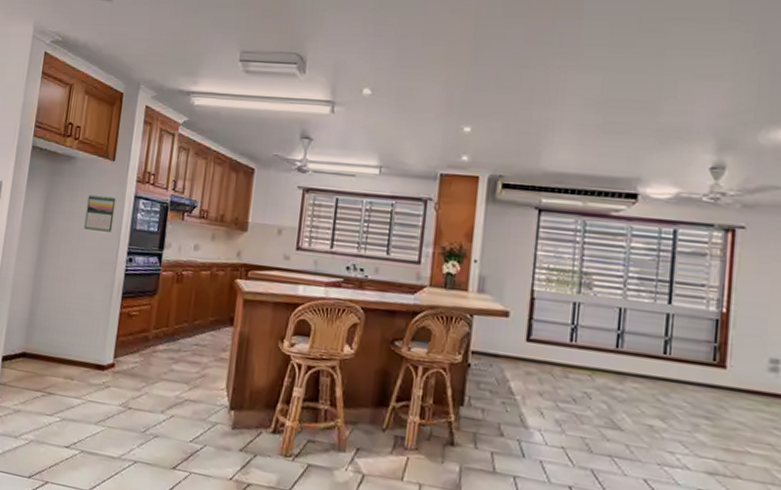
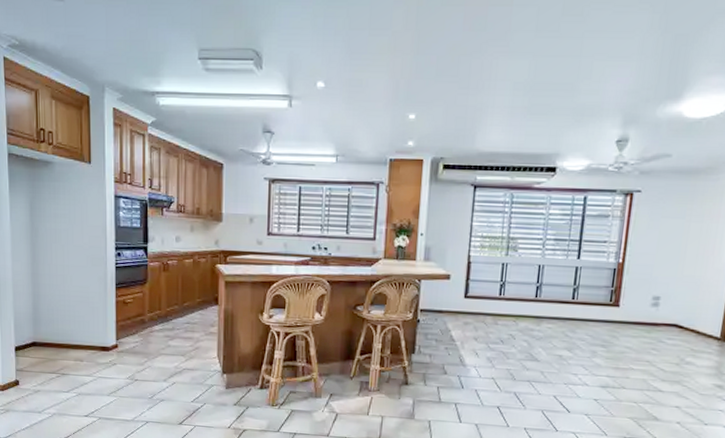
calendar: present [84,194,116,232] -> none [70,197,98,231]

